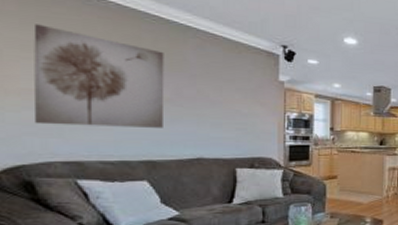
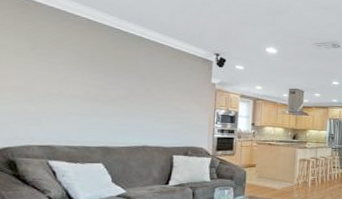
wall art: present [33,24,165,128] -> none [19,35,122,120]

